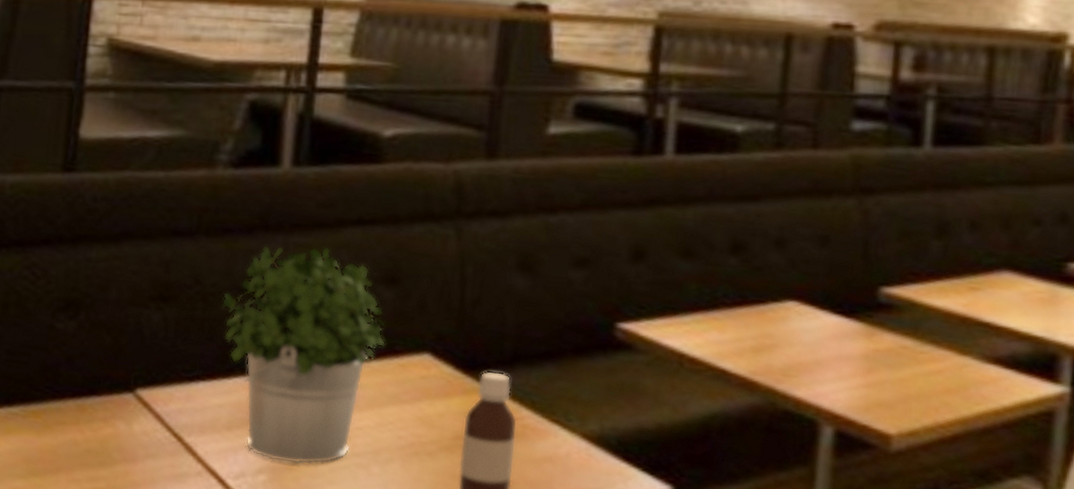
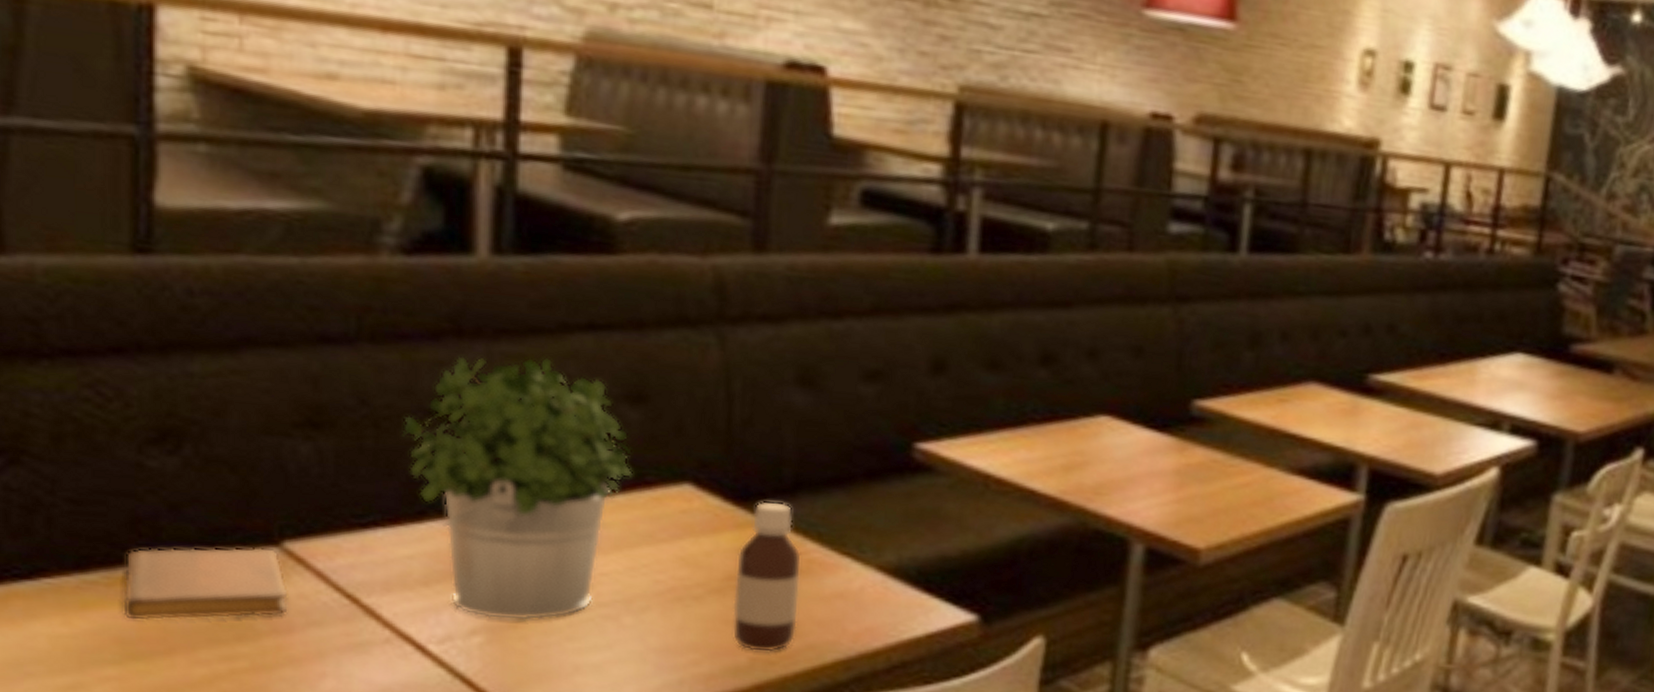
notebook: none [30,389,136,448] -> present [121,547,288,622]

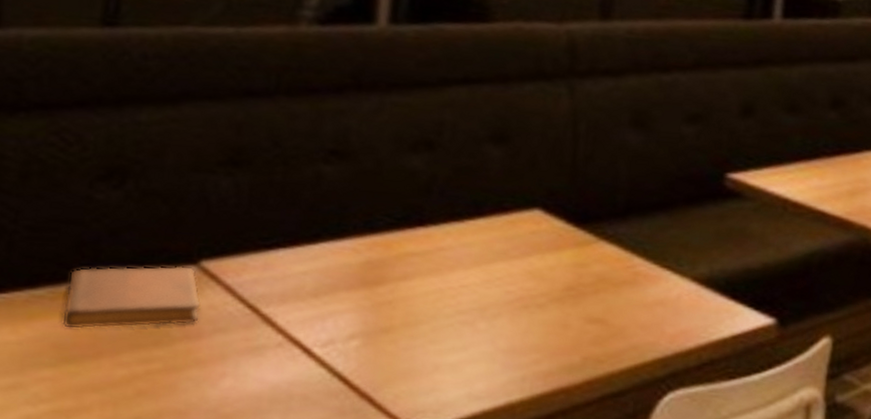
potted plant: present [401,356,633,621] -> none [305,106,494,327]
bottle: present [732,502,802,652] -> none [568,224,630,352]

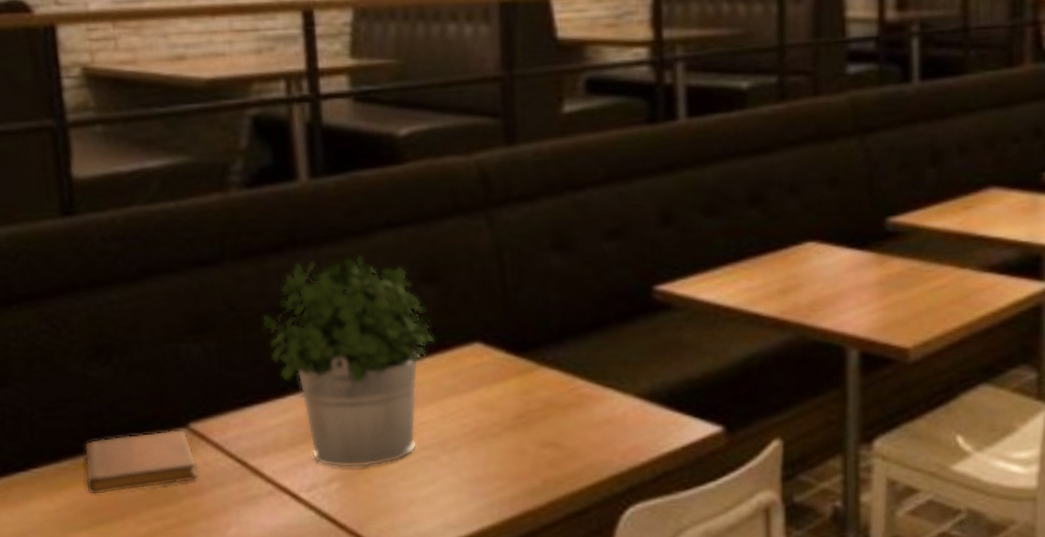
potted plant: none [305,106,494,327] -> present [261,255,435,468]

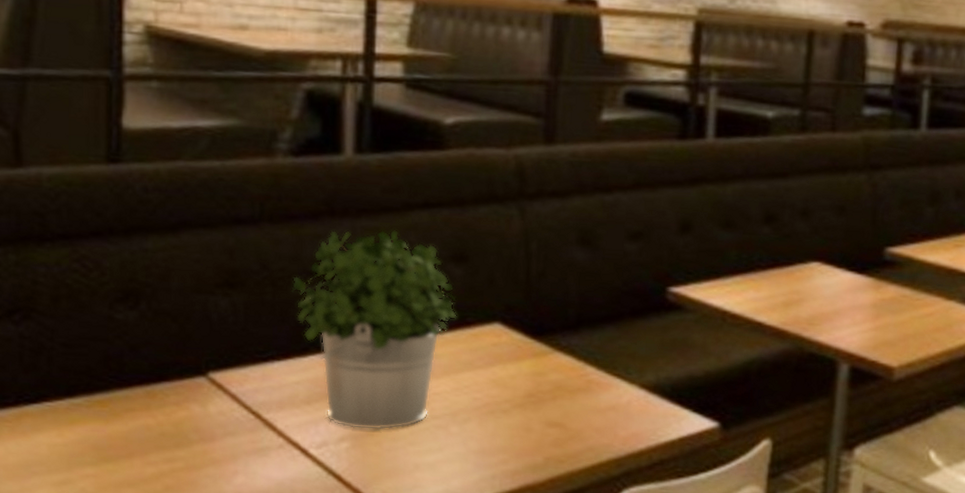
notebook: present [83,430,198,495] -> none [97,377,212,433]

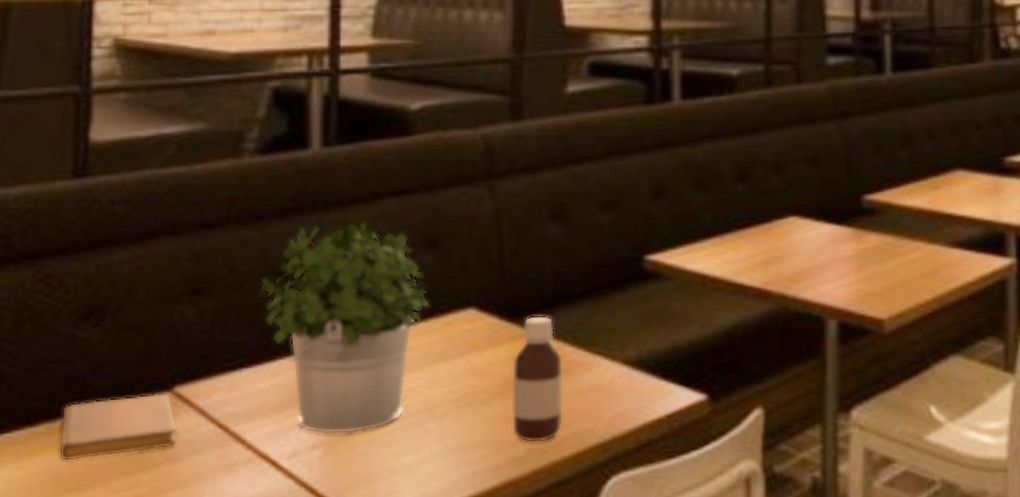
notebook: none [97,377,212,433] -> present [58,394,177,462]
bottle: none [531,336,584,453] -> present [512,316,564,442]

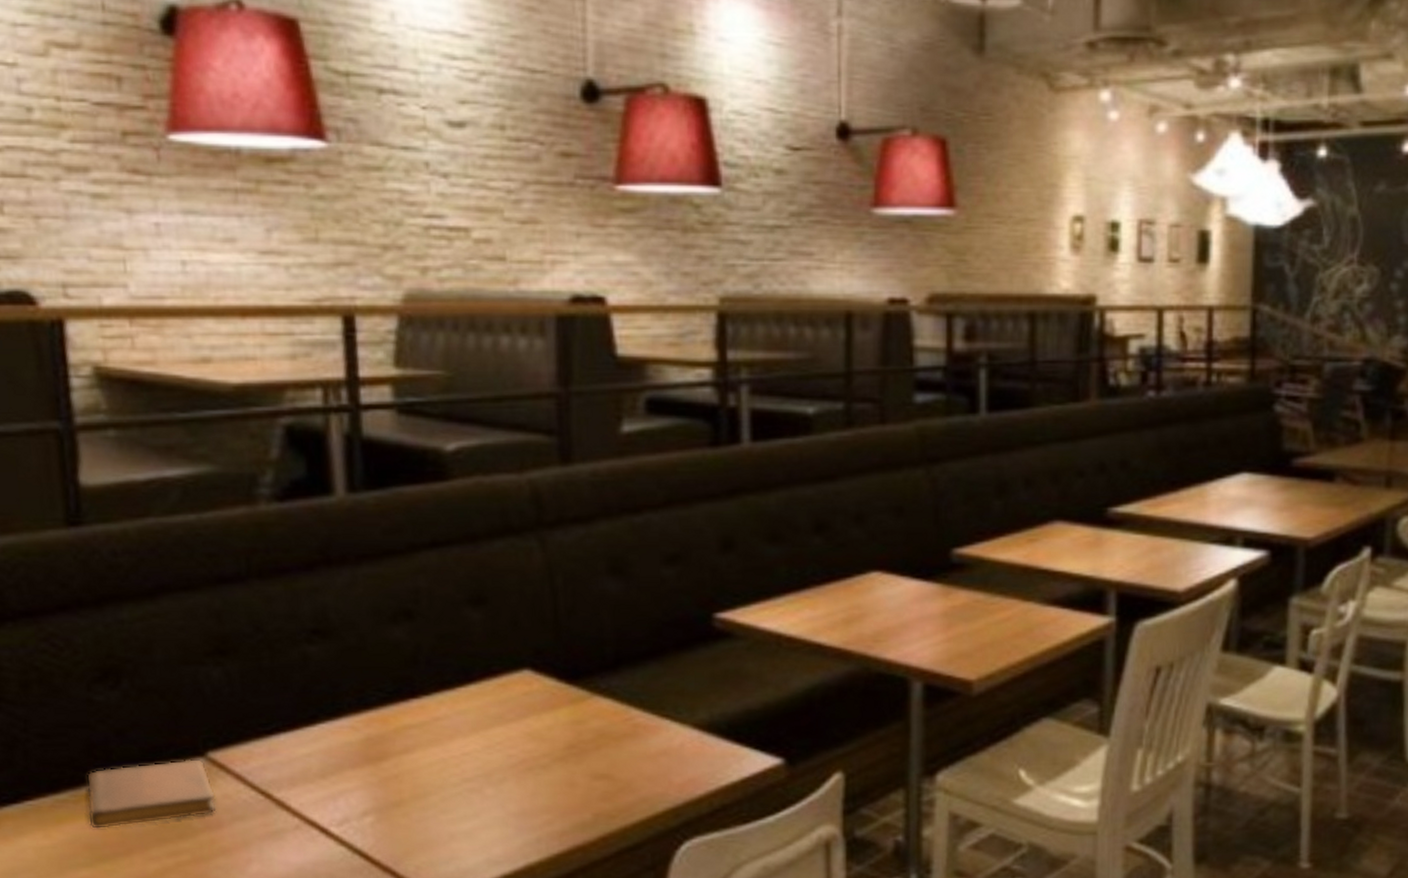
potted plant: present [259,221,430,435] -> none [291,575,481,801]
bottle: present [512,316,564,442] -> none [574,677,631,808]

